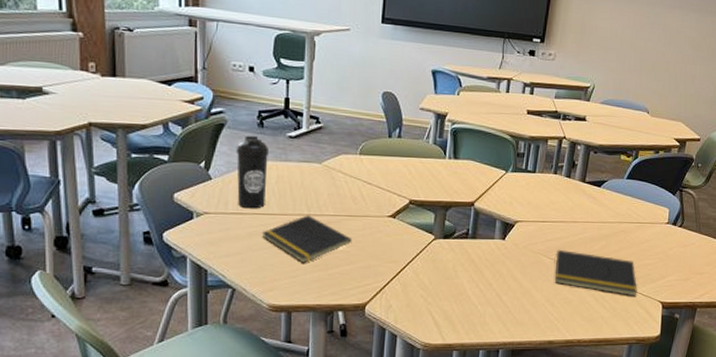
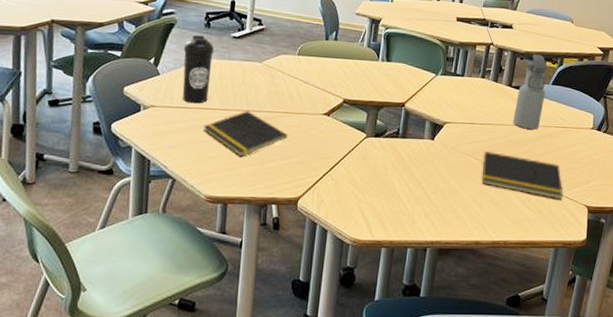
water bottle: none [586,147,622,226] -> present [513,53,547,130]

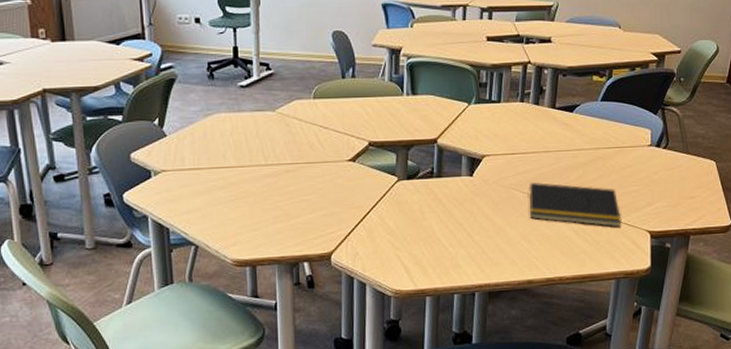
water bottle: present [182,34,215,104] -> none [188,88,222,163]
notepad: present [203,111,288,157] -> none [220,165,313,215]
water bottle: present [513,53,547,130] -> none [559,68,594,154]

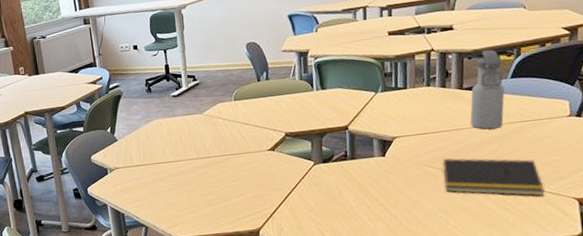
water bottle: none [559,68,594,154] -> present [470,49,505,130]

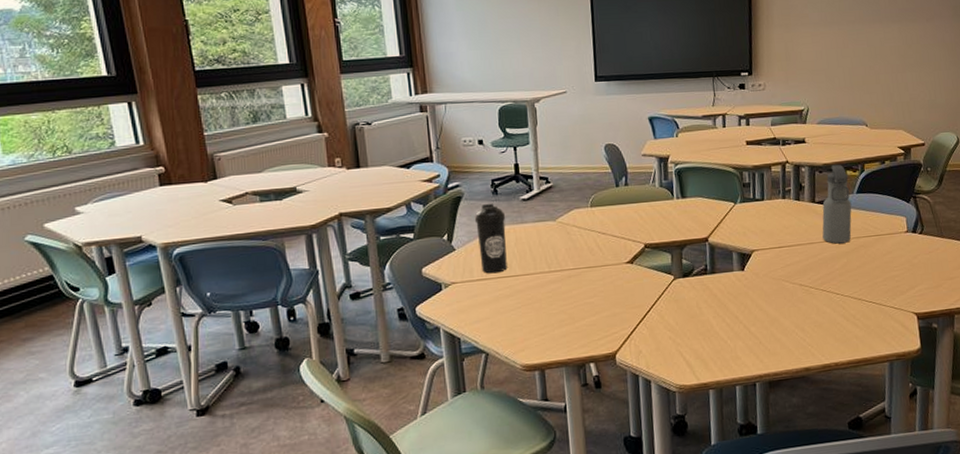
water bottle: none [132,100,162,160] -> present [474,203,507,274]
notepad: present [441,158,545,196] -> none [797,272,888,311]

